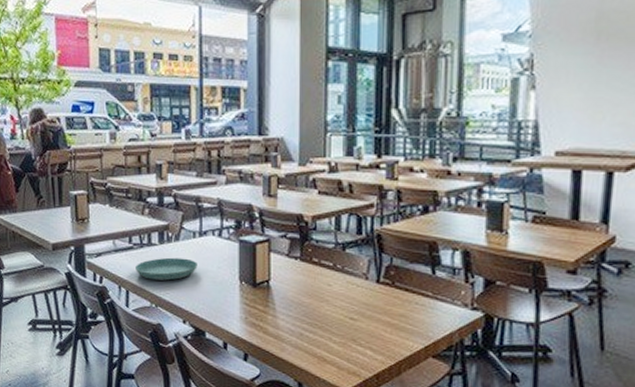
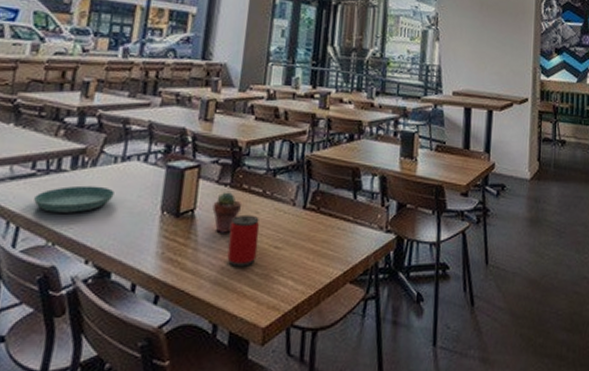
potted succulent: none [286,265,314,303] -> present [212,192,243,233]
beverage can: none [305,286,334,335] -> present [227,214,260,267]

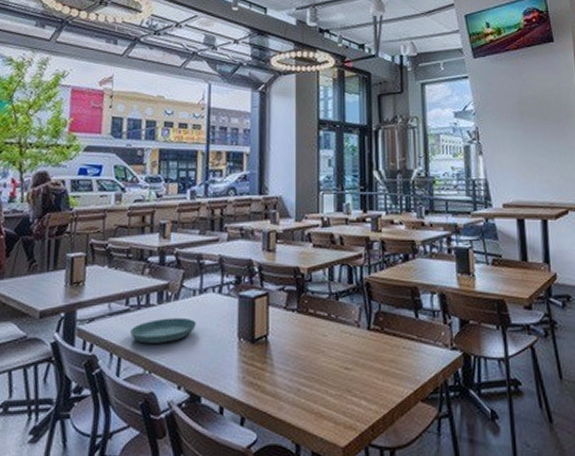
potted succulent: present [212,192,243,233] -> none [284,317,310,356]
beverage can: present [227,214,260,267] -> none [302,338,329,388]

